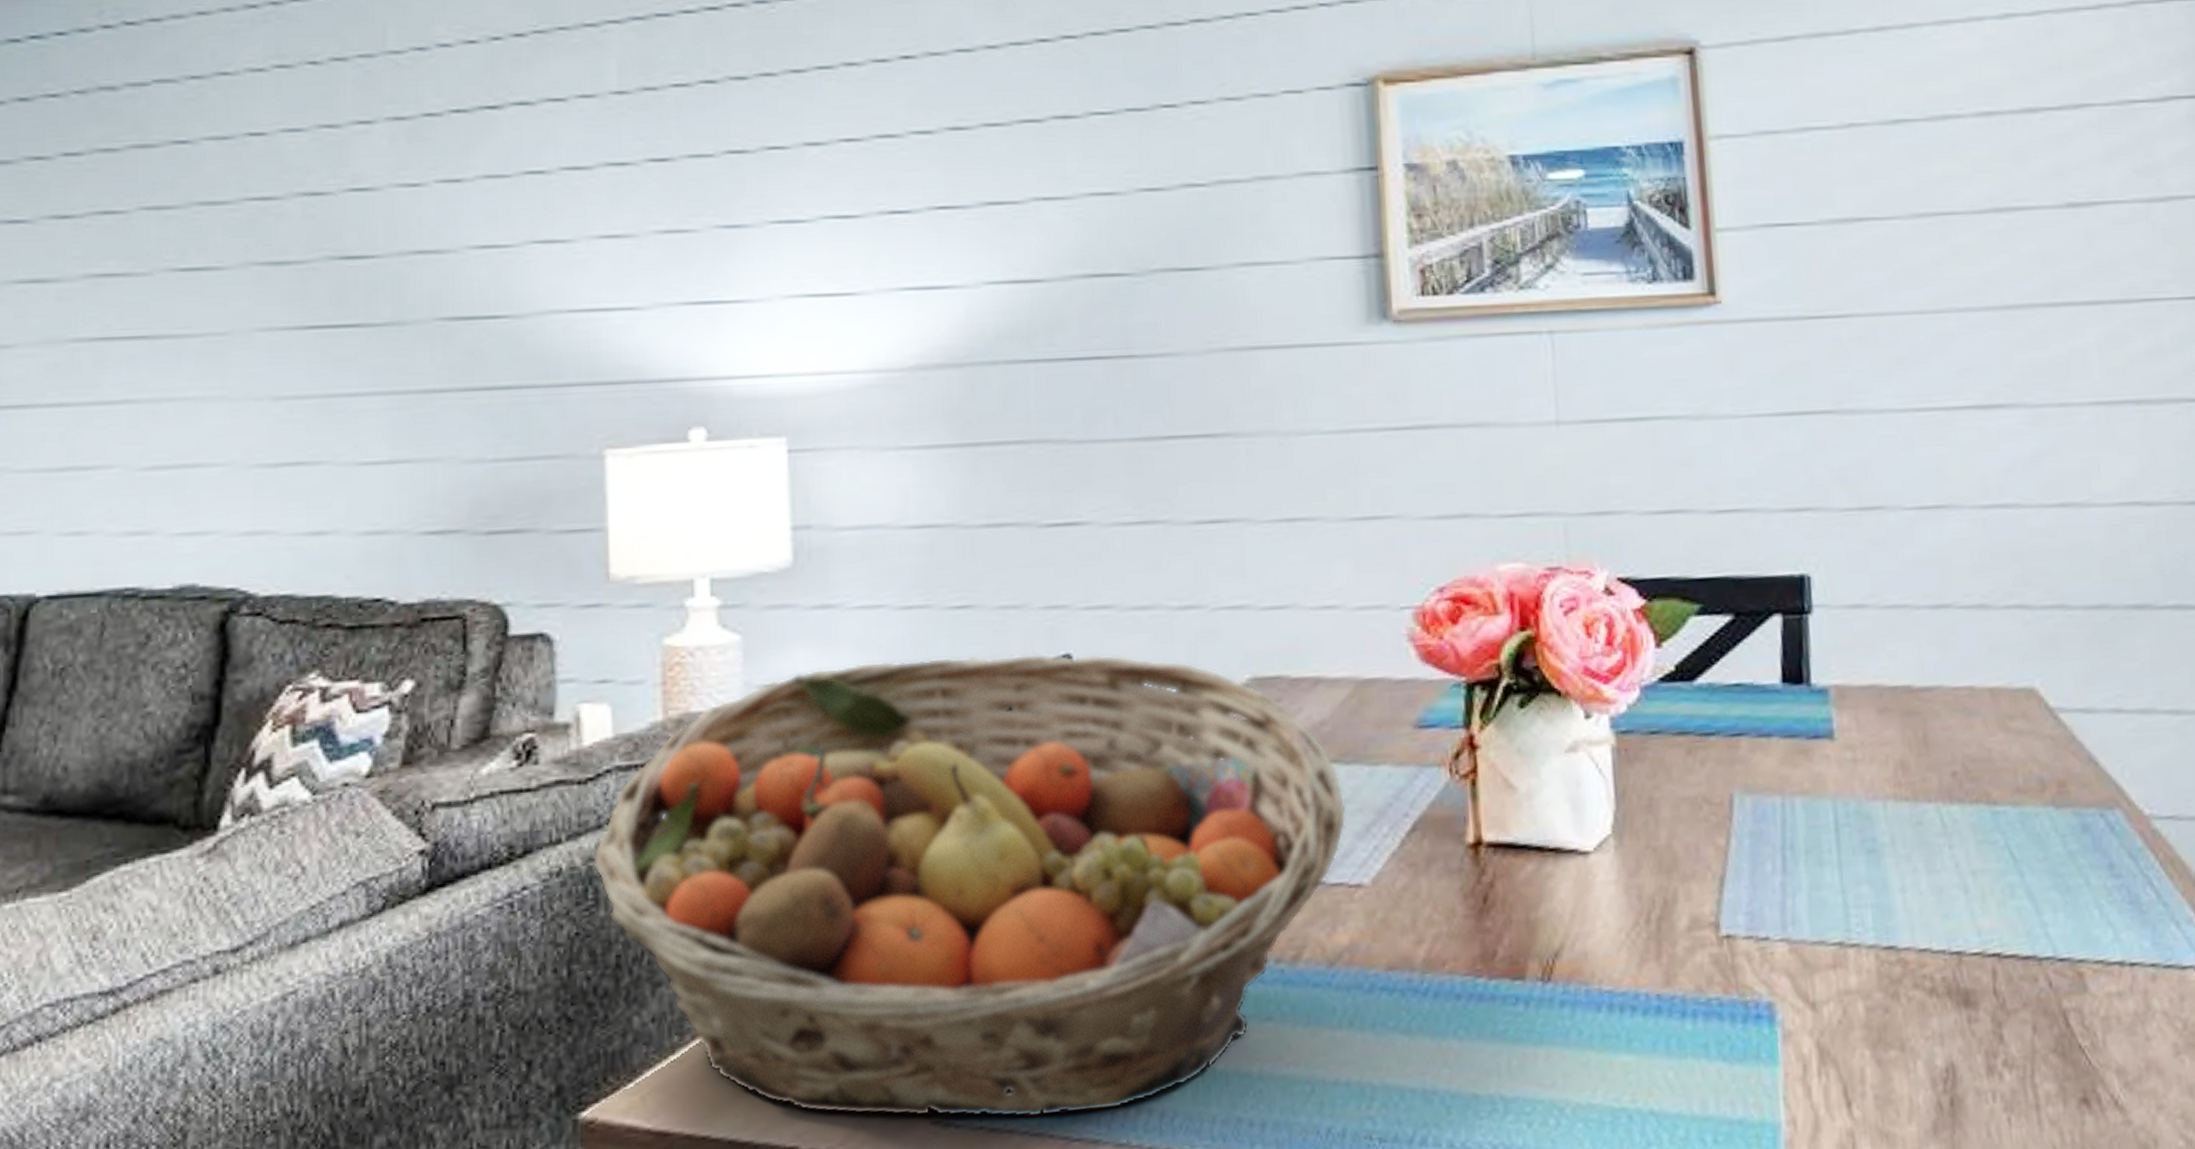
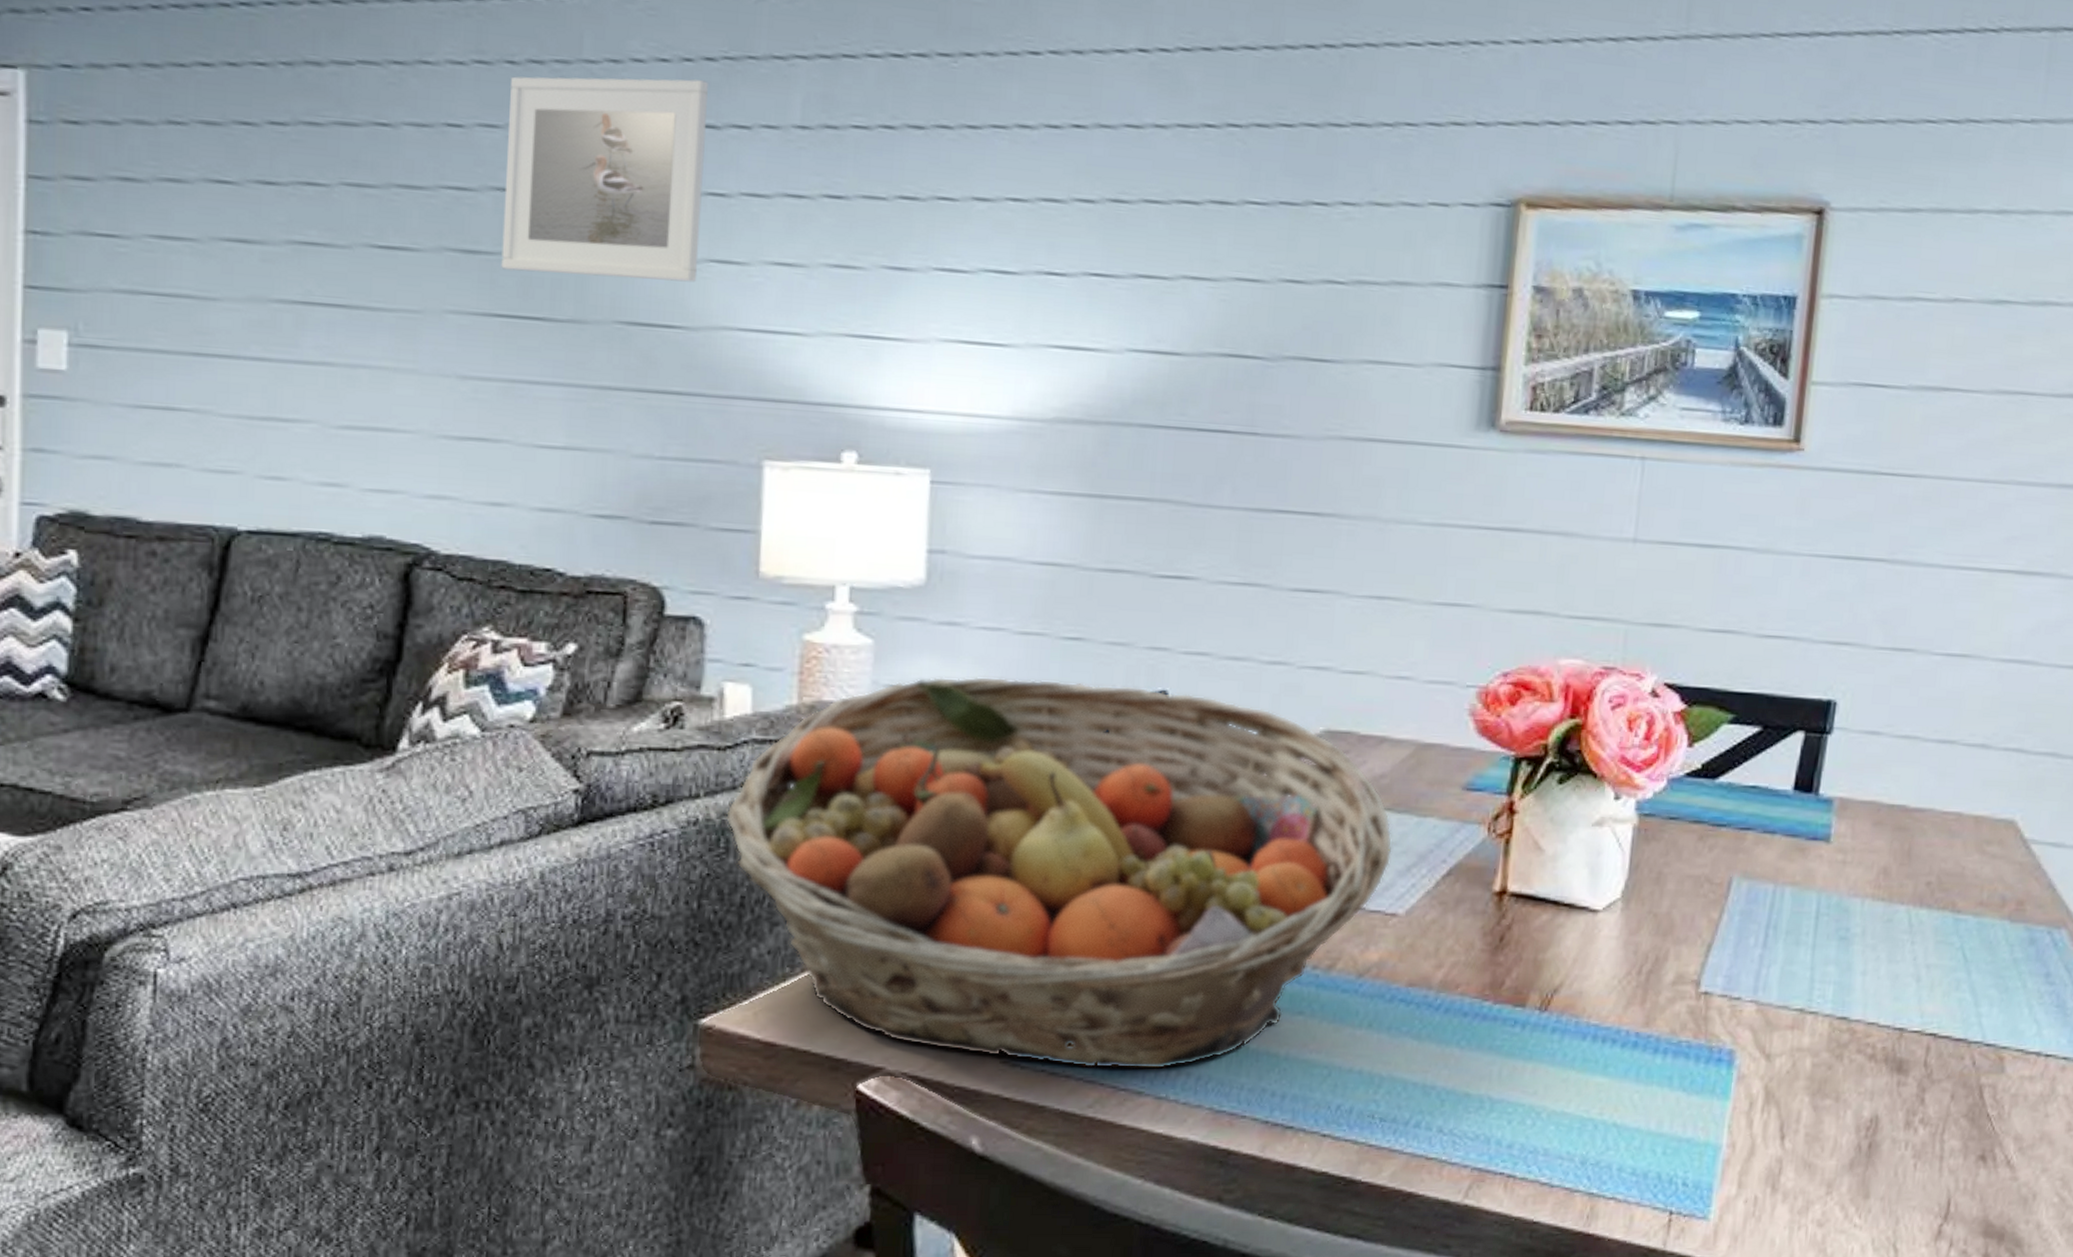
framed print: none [312,58,521,278] -> present [501,76,708,283]

